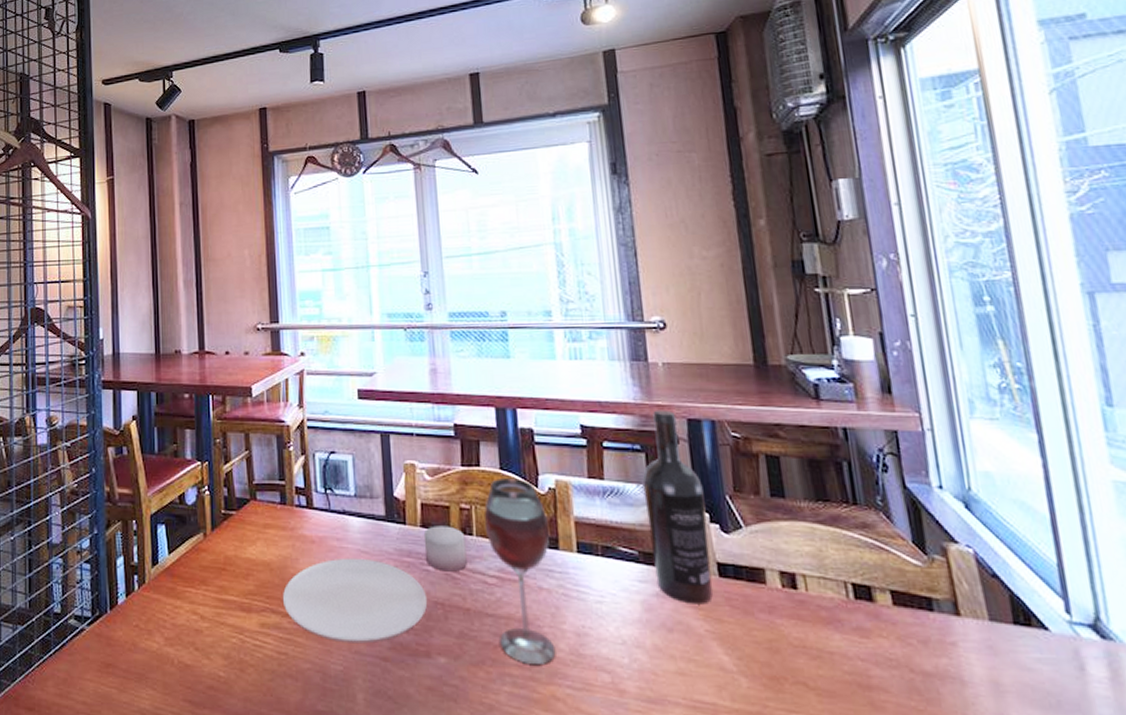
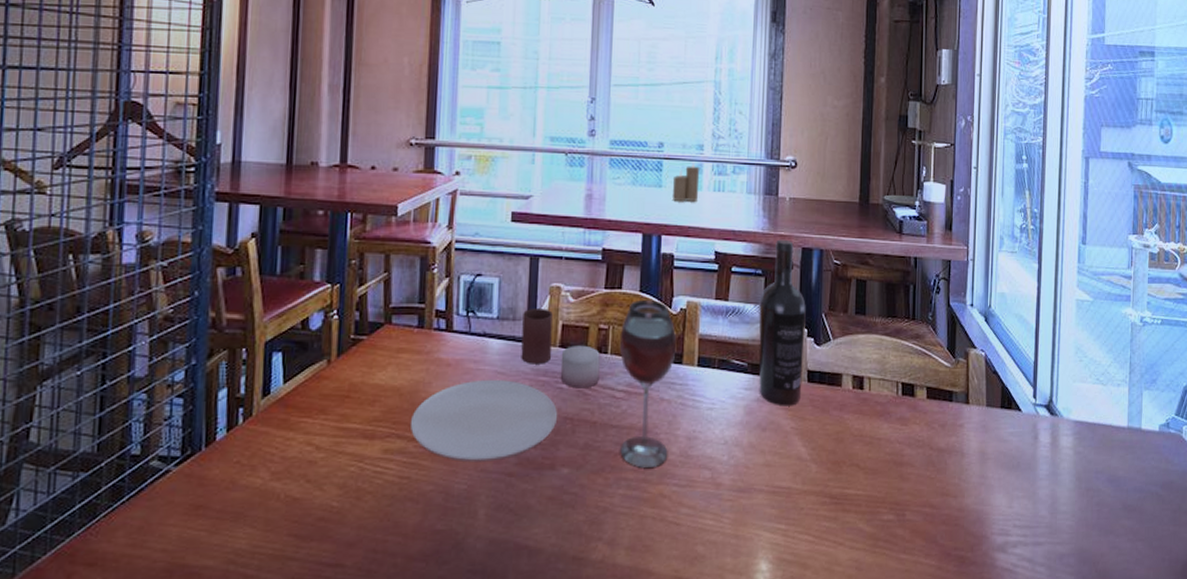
cup: none [380,487,413,544] -> present [521,309,553,364]
candle: none [521,329,552,372] -> present [672,161,700,201]

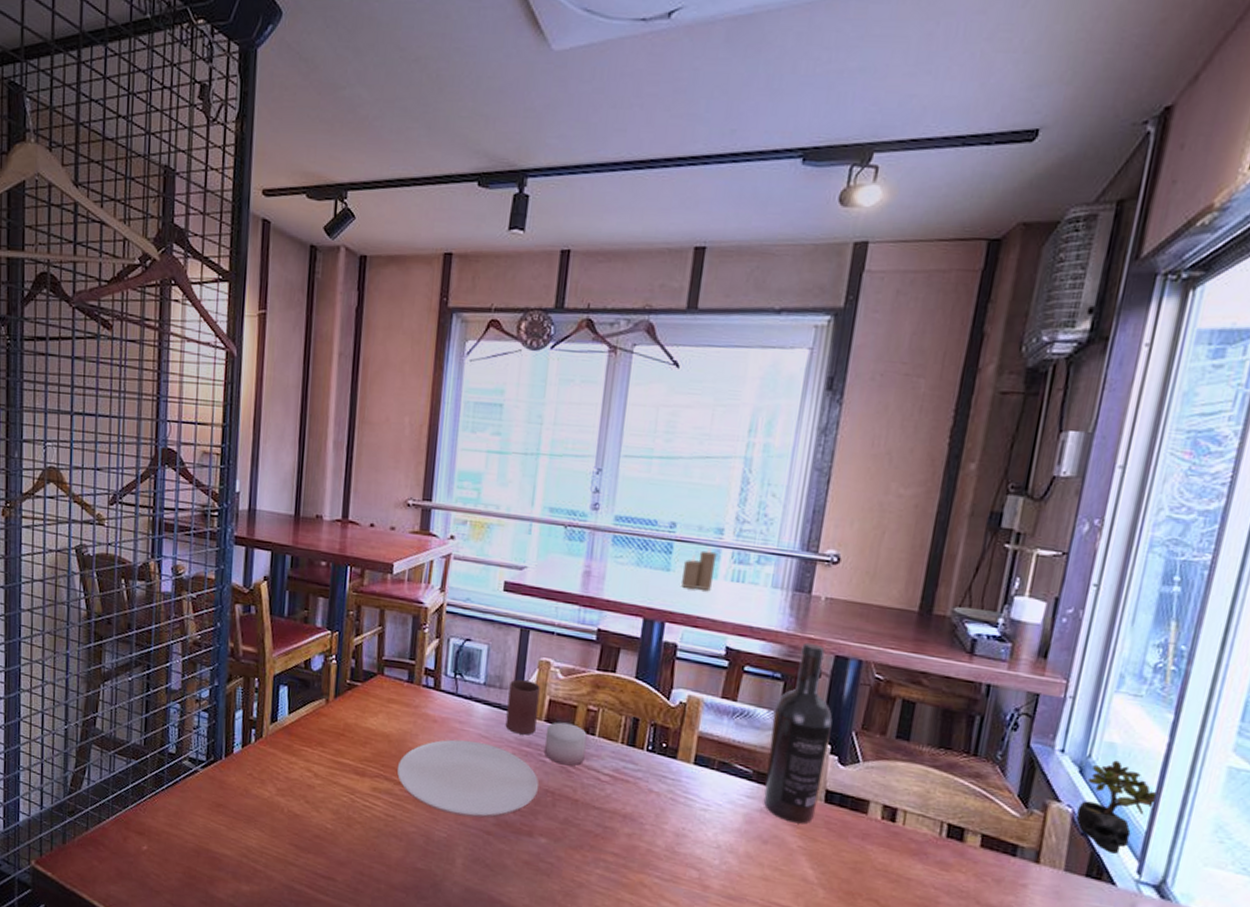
wineglass: present [619,300,677,468] -> none [601,686,672,856]
succulent plant: none [988,307,1038,385] -> present [1076,760,1159,854]

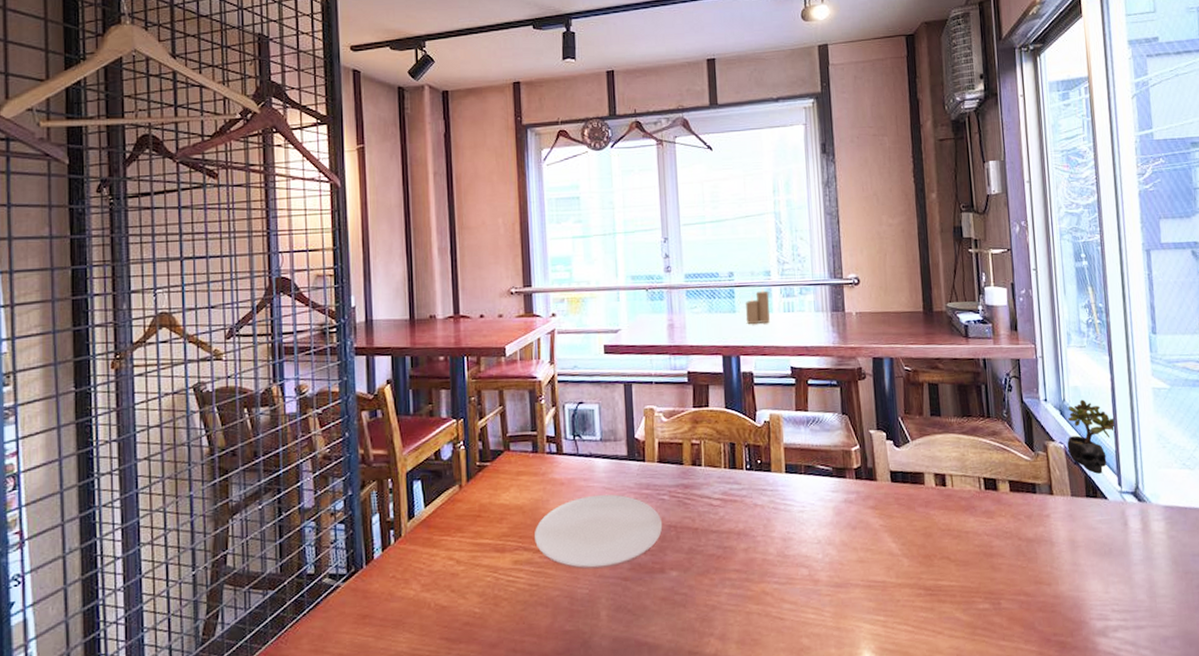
cup: present [505,679,540,735] -> none [622,429,651,479]
candle: present [544,722,587,766] -> none [660,459,696,499]
wine bottle: present [763,642,833,824] -> none [837,351,887,506]

